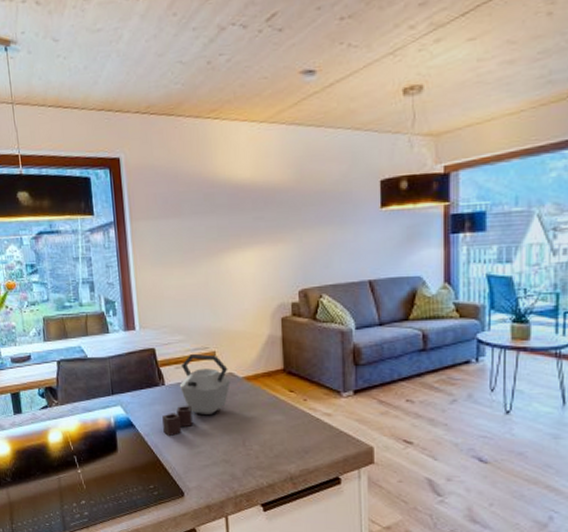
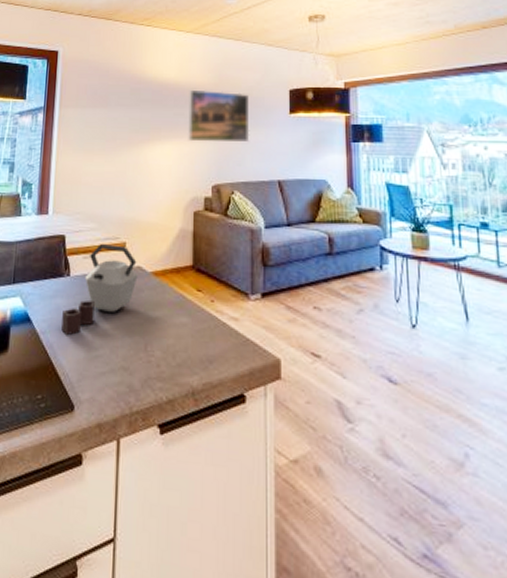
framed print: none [267,188,338,247] -> present [187,89,250,143]

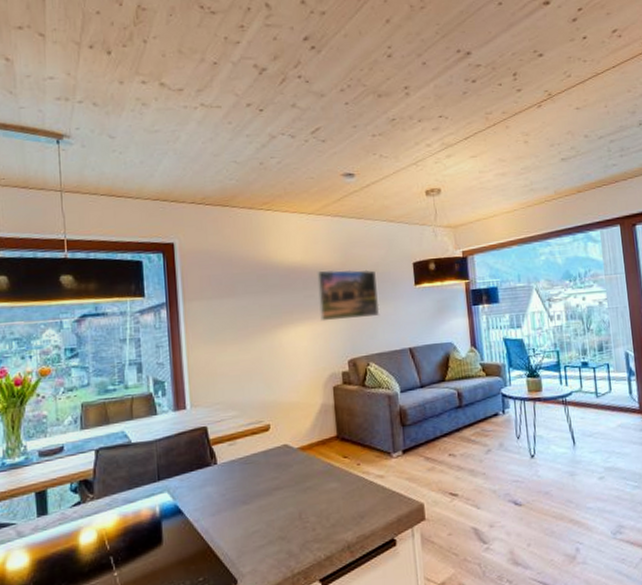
kettle: present [61,243,138,336] -> none [214,428,286,520]

